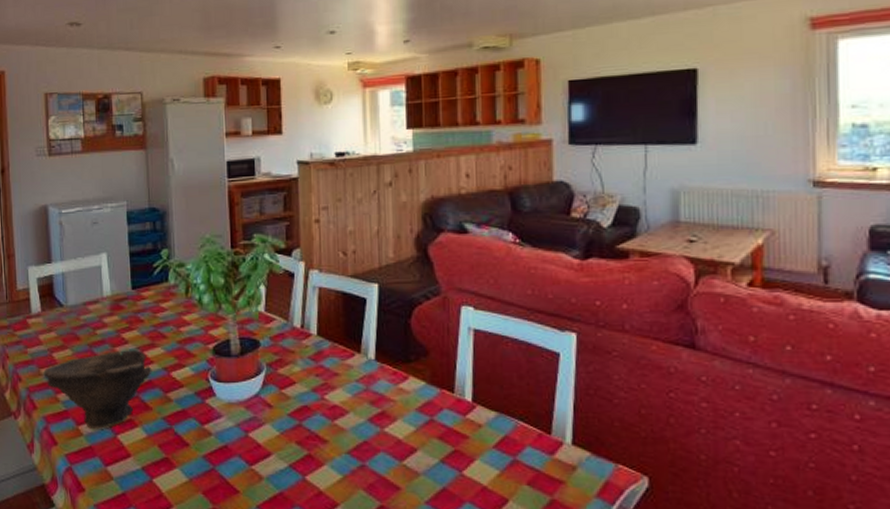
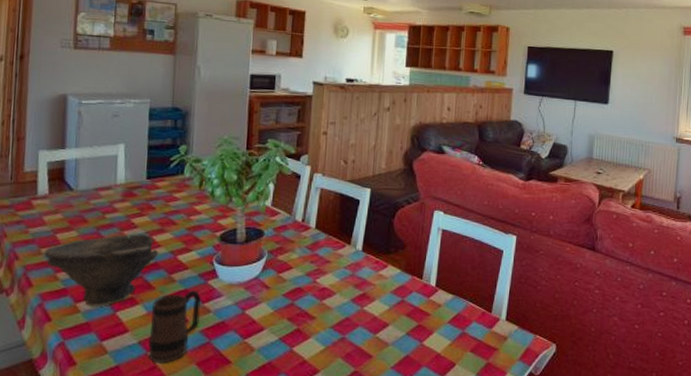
mug: none [151,410,201,492] -> present [147,290,201,363]

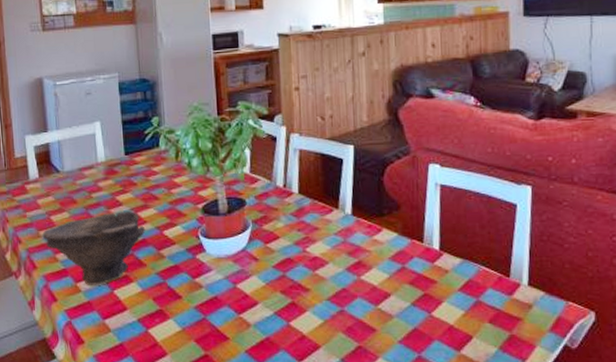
mug: present [147,290,201,363] -> none [146,265,193,341]

